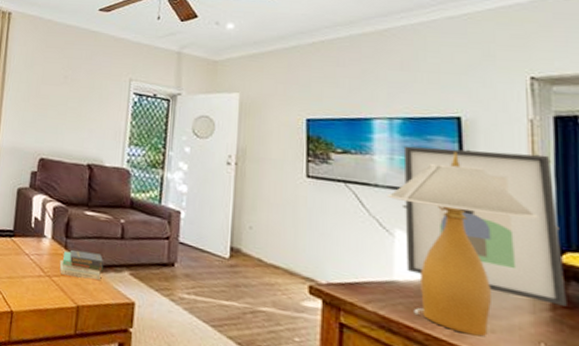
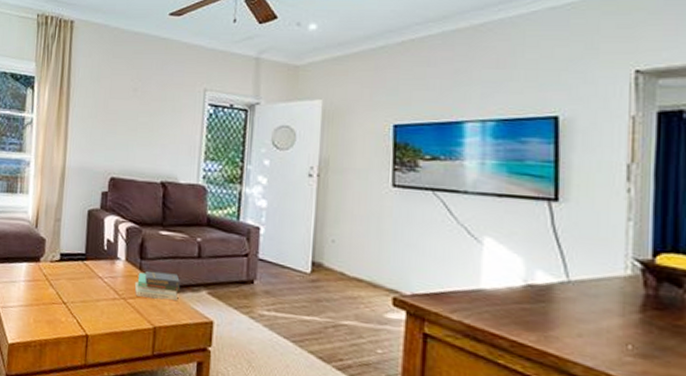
table lamp: present [388,152,538,337] -> none [477,154,634,341]
picture frame: present [401,146,567,307] -> none [491,149,658,308]

